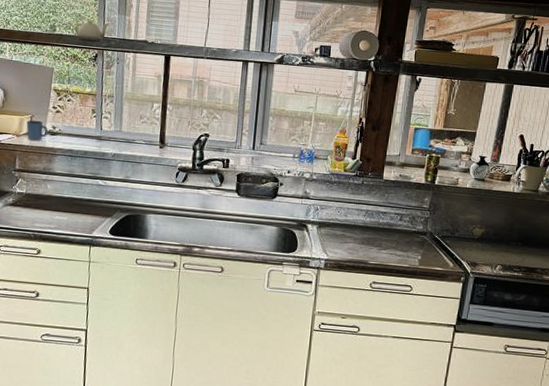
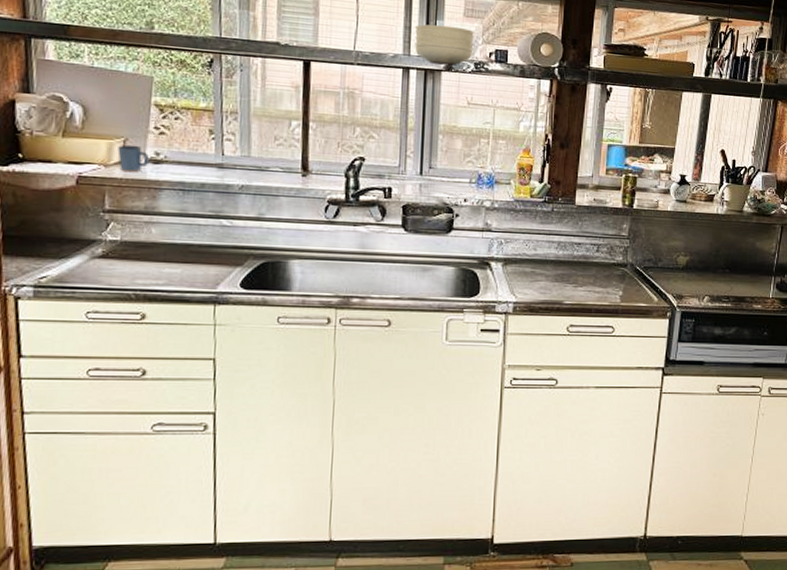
teapot: present [74,21,109,43] -> none [179,16,227,45]
bowl: none [253,25,303,60] -> present [415,24,474,66]

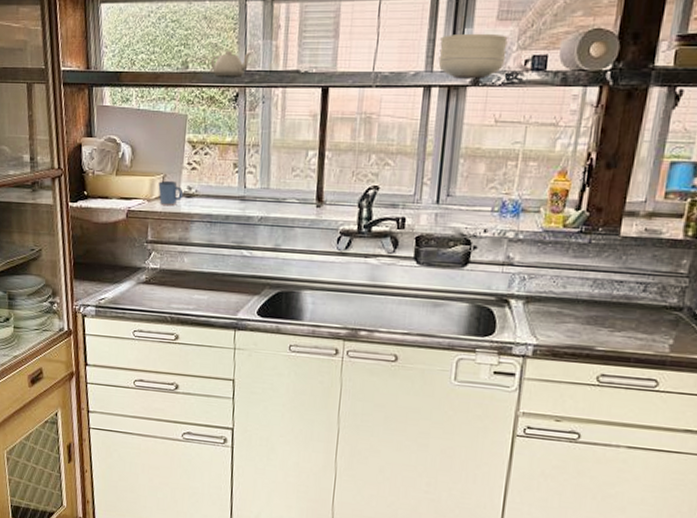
teapot: none [179,16,227,45] -> present [209,51,252,79]

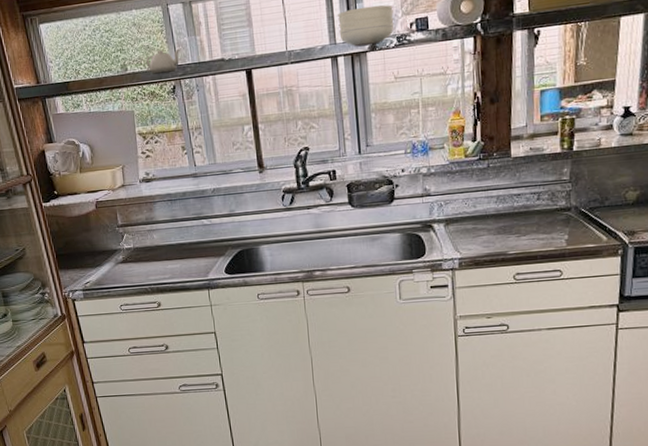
mug: present [158,180,184,207] -> none [119,169,143,193]

